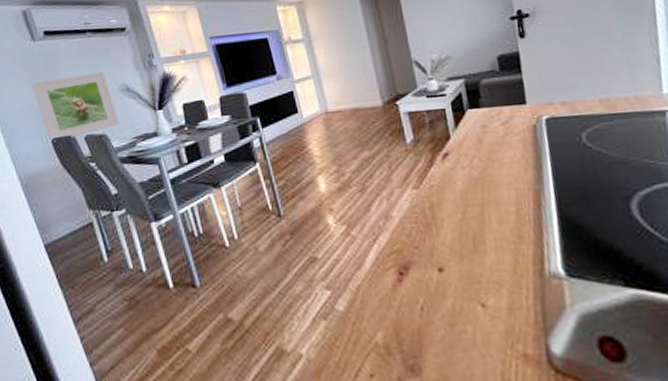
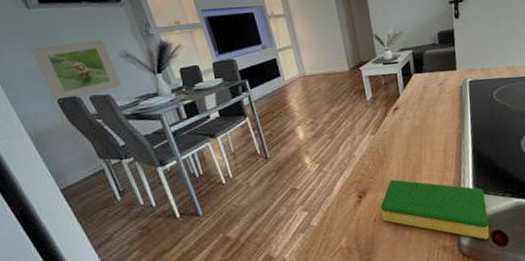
dish sponge: none [429,251,595,350] -> present [380,179,490,240]

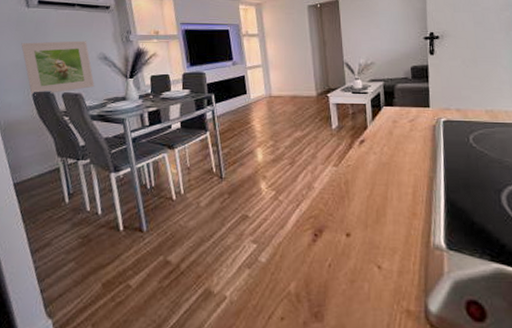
dish sponge: present [380,179,490,240] -> none [337,220,464,310]

